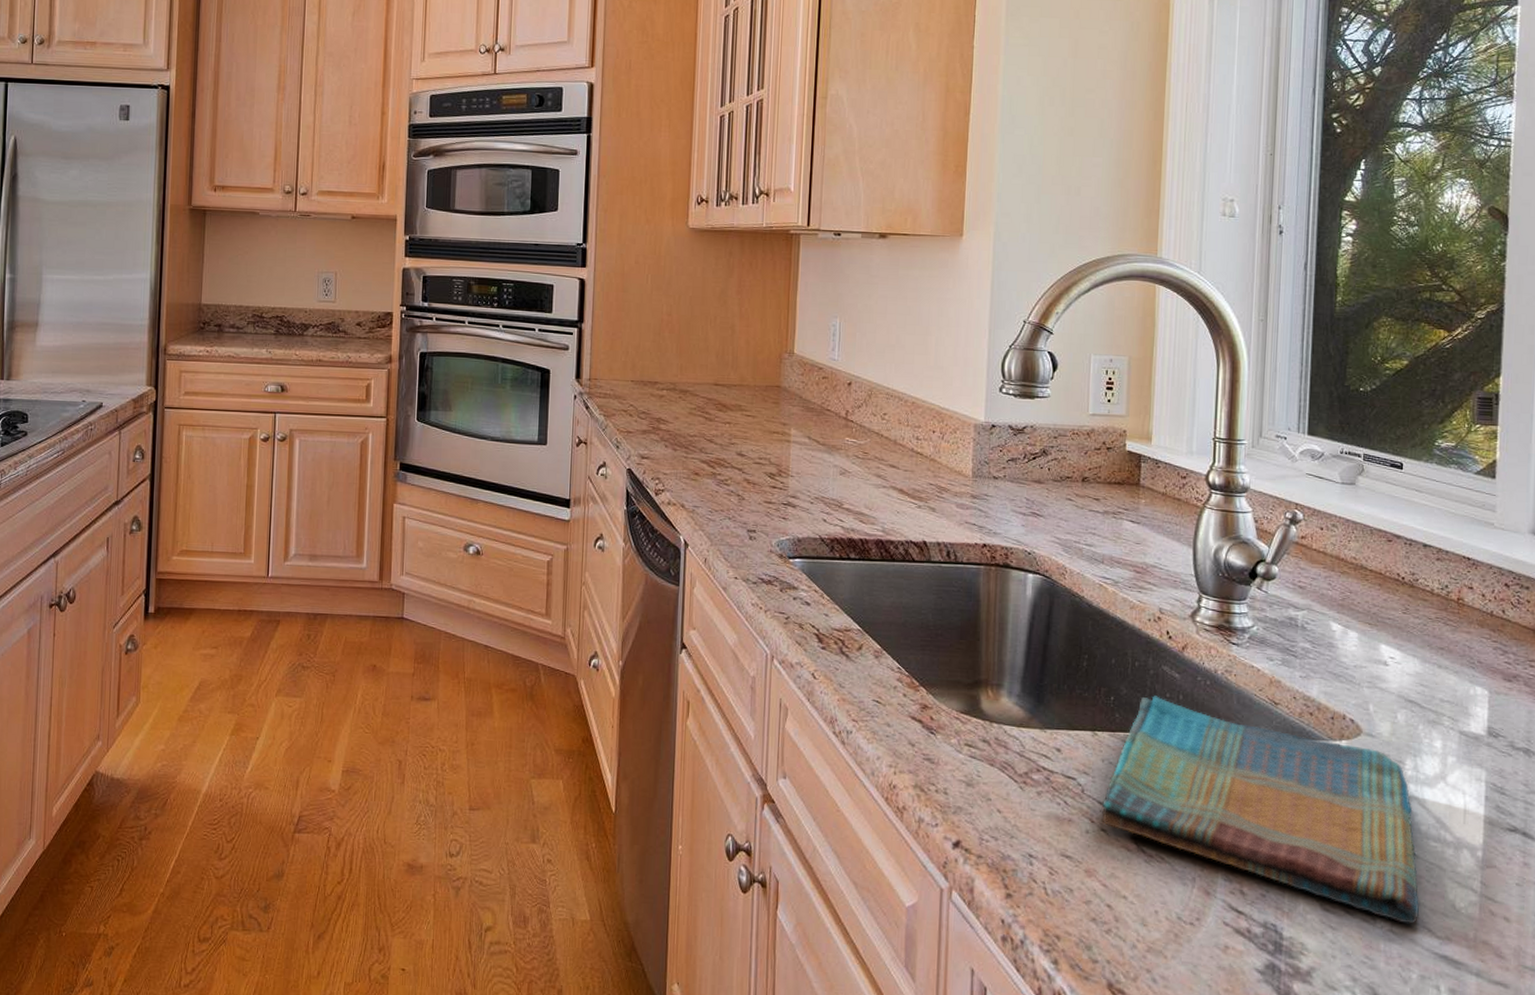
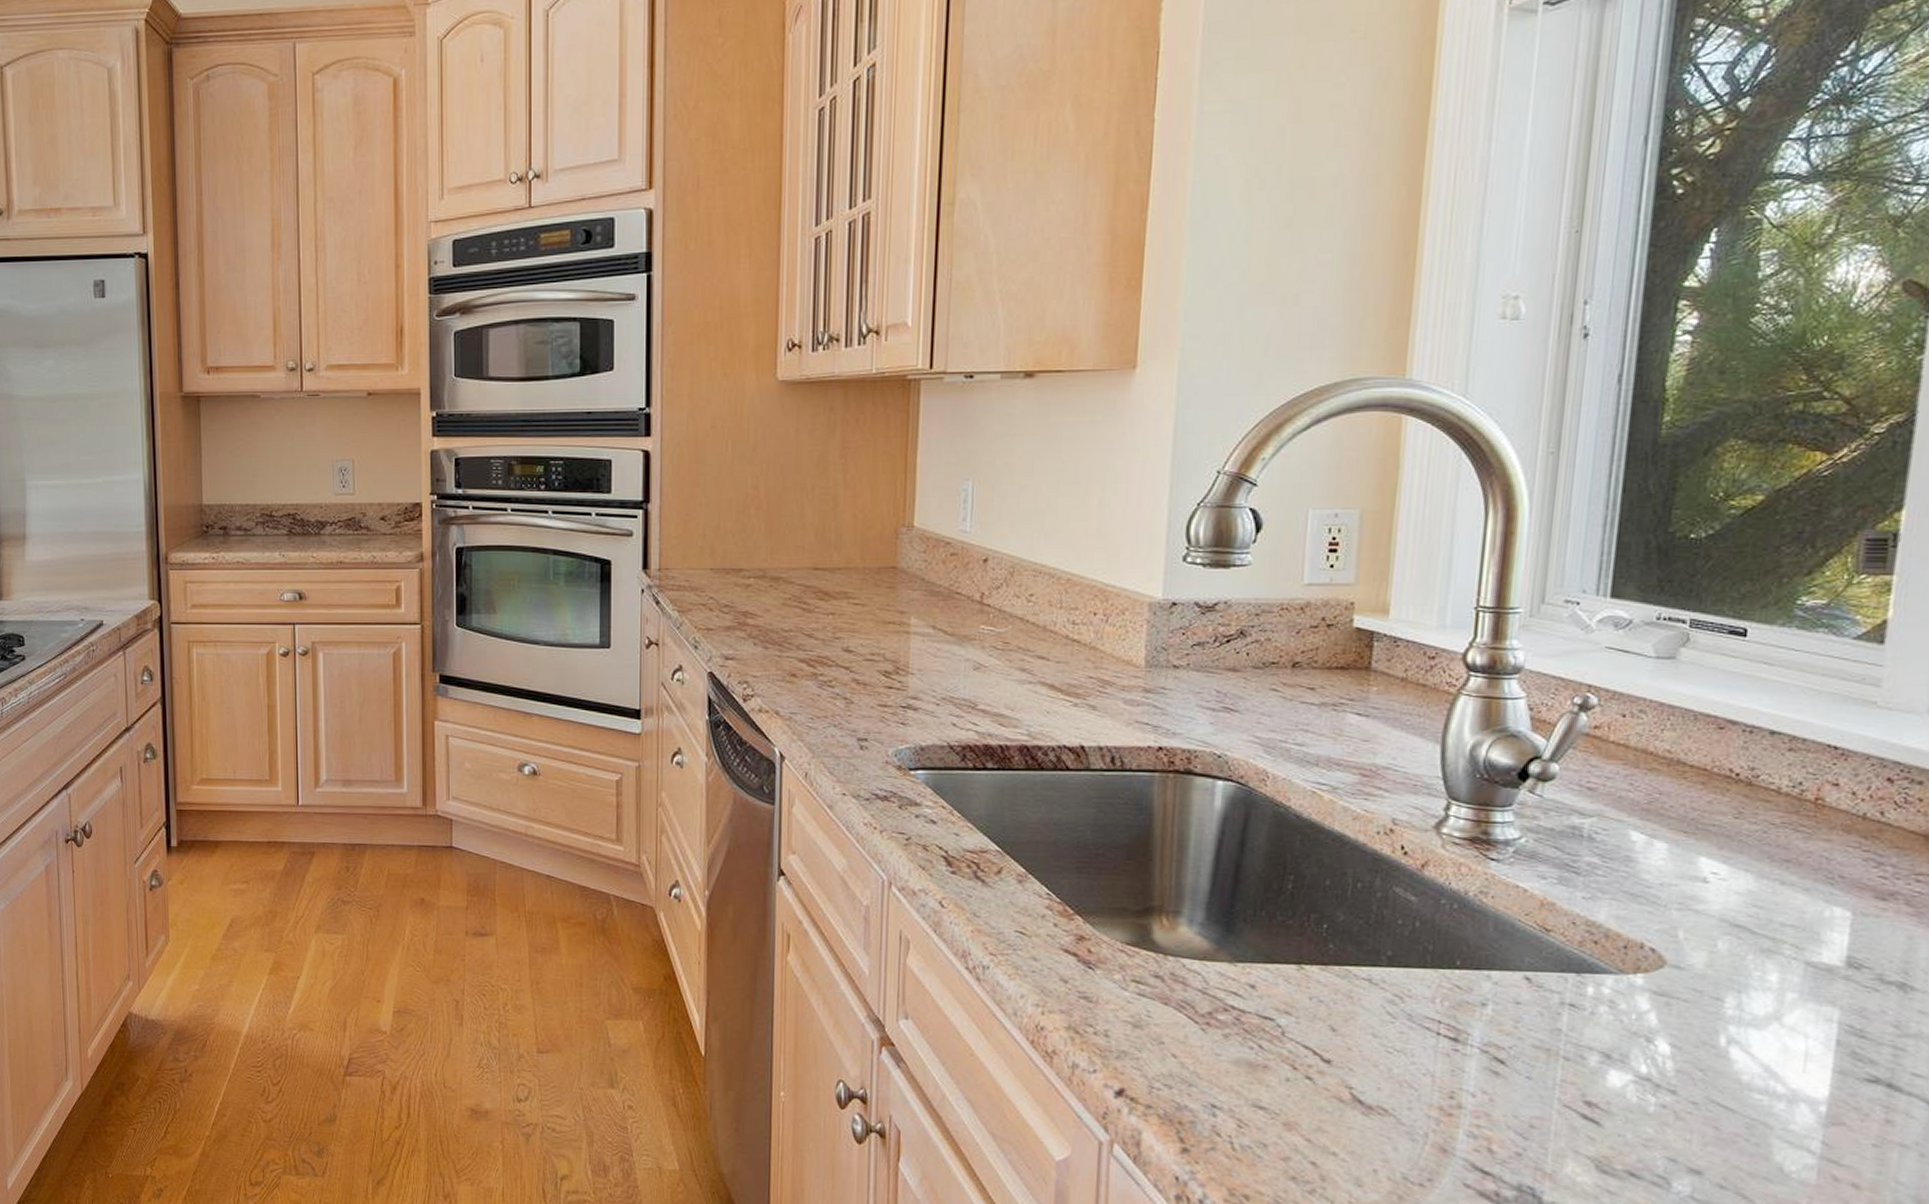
dish towel: present [1101,696,1420,924] -> none [1306,922,1734,1190]

